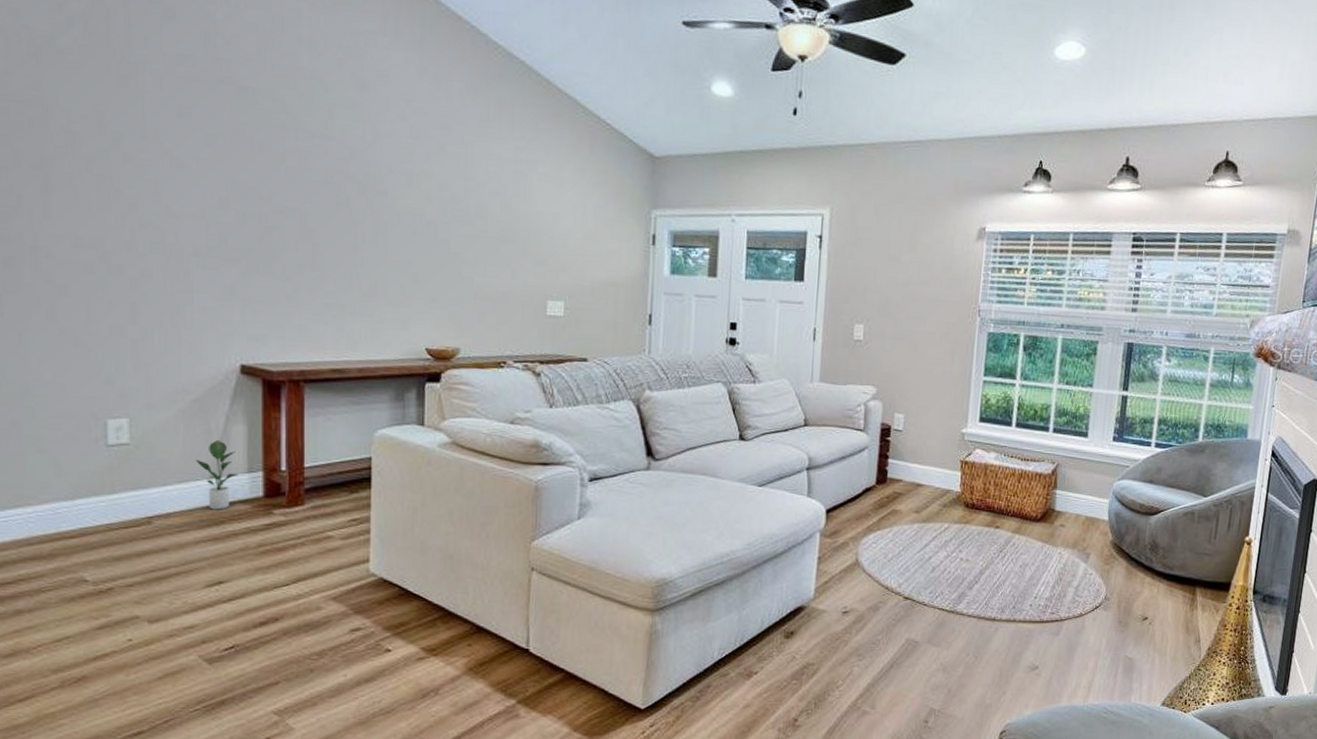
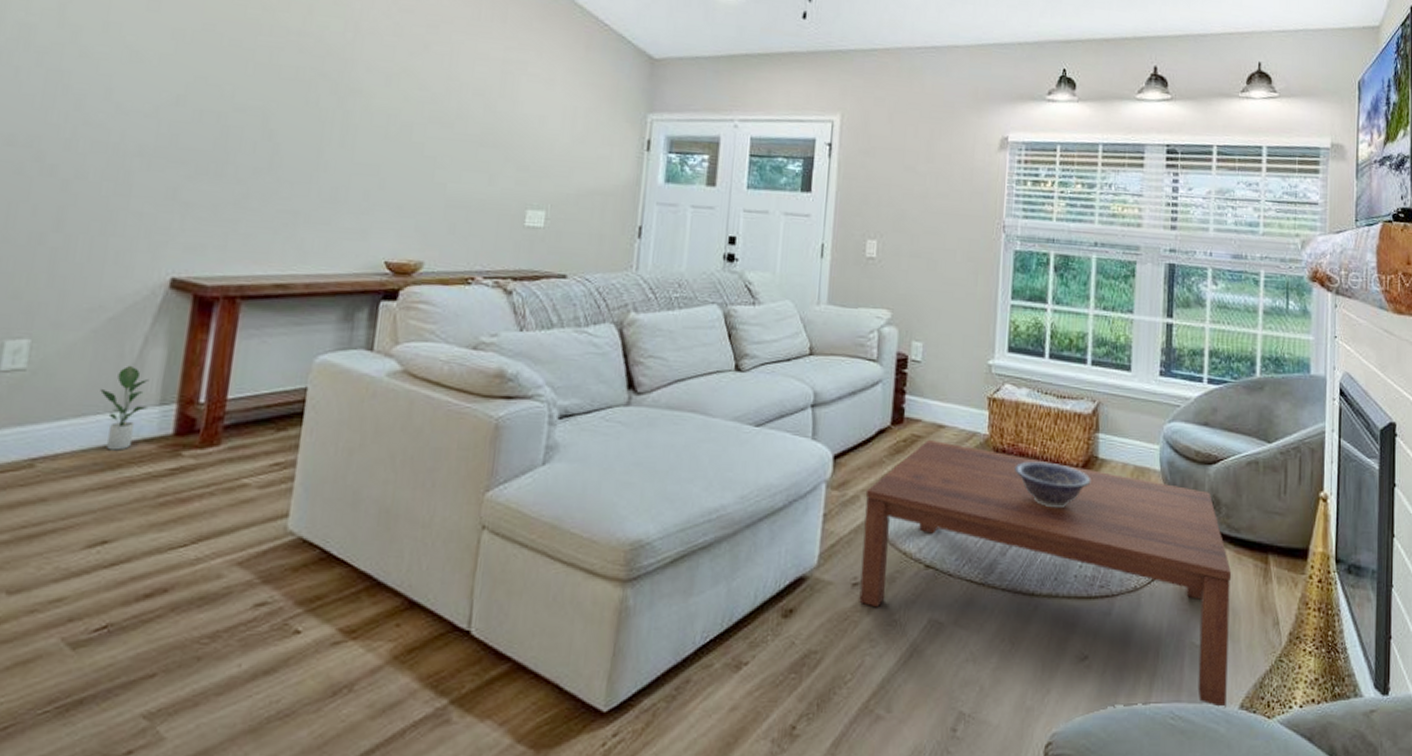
coffee table: none [848,496,1164,706] -> present [859,439,1232,709]
decorative bowl: none [982,513,1048,552] -> present [1014,461,1091,509]

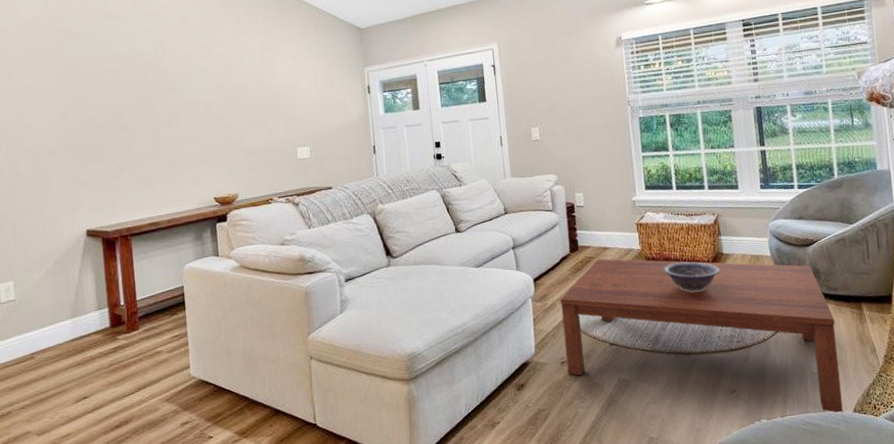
potted plant: present [100,365,150,451] -> none [61,288,91,342]

